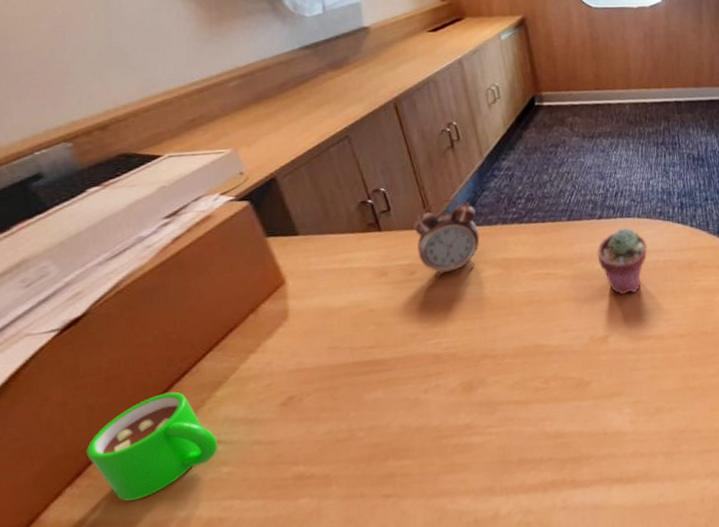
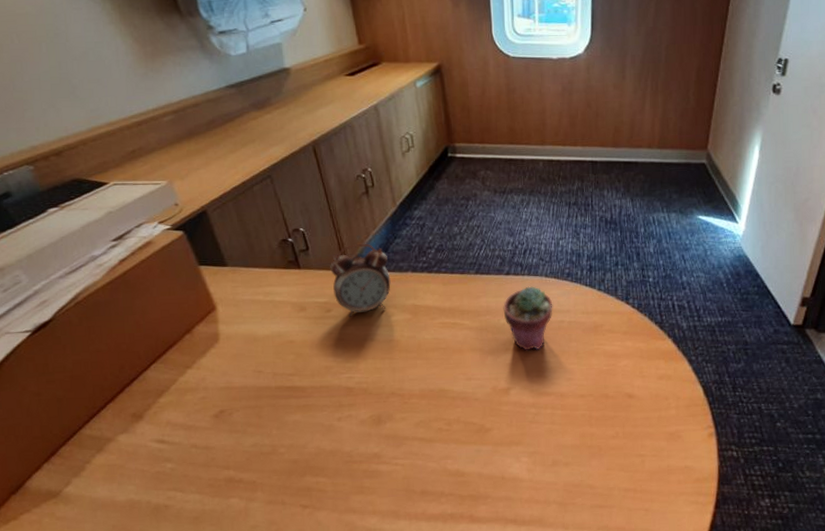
mug: present [87,391,219,502] -> none [58,394,163,481]

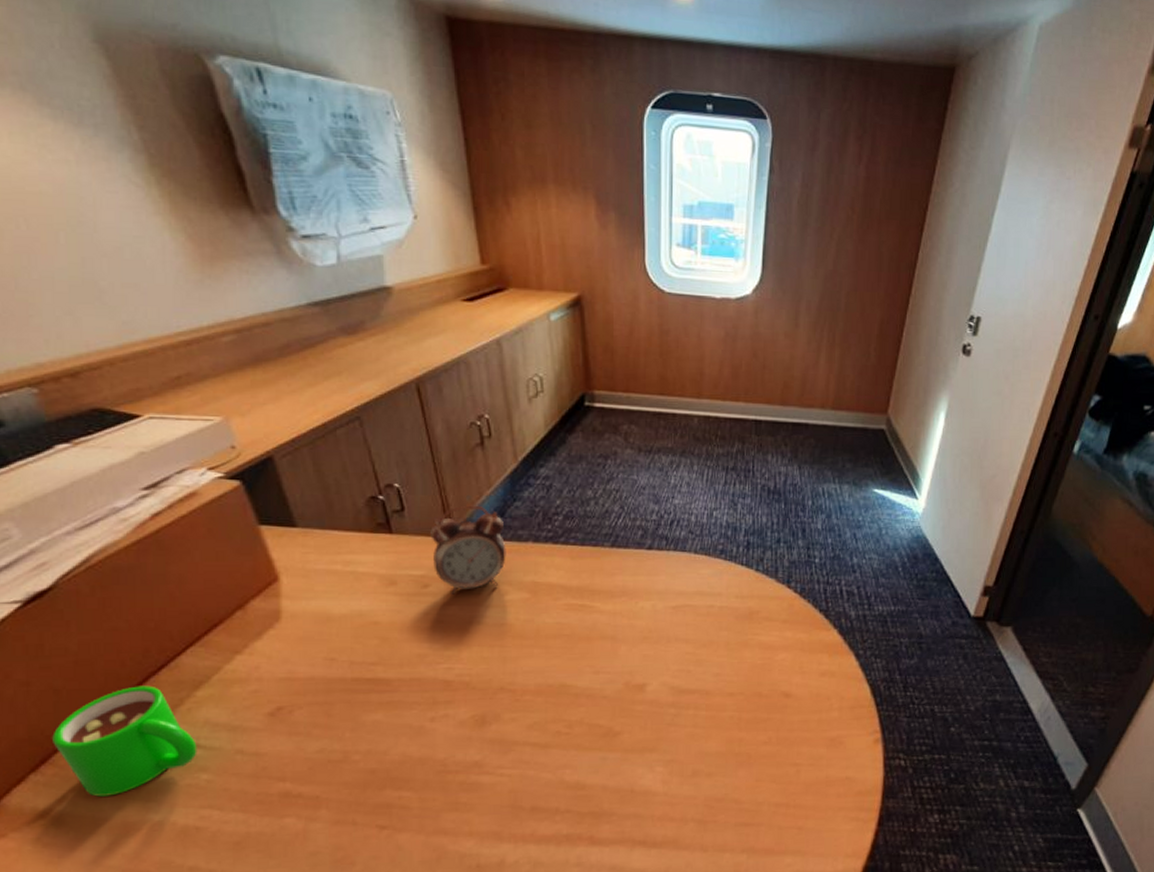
mug: none [58,394,163,481] -> present [52,685,197,797]
potted succulent: present [503,286,553,351] -> none [642,564,702,640]

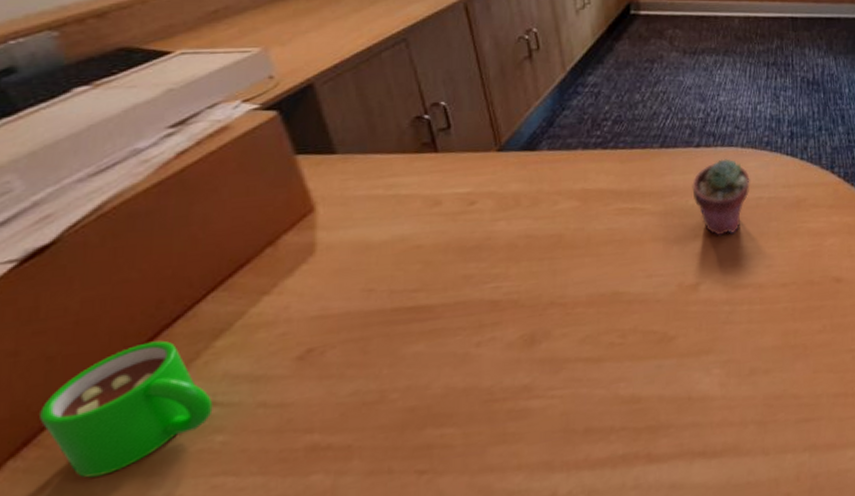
alarm clock: present [430,505,506,595] -> none [478,117,555,210]
potted succulent: none [642,564,702,640] -> present [692,158,750,236]

